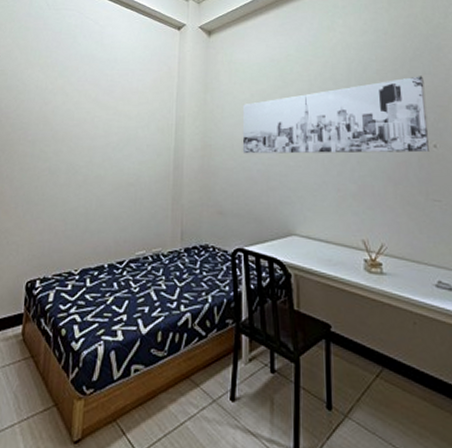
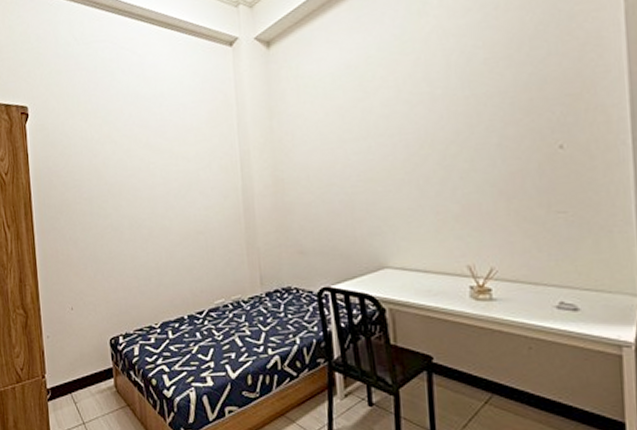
wall art: present [242,76,429,154] -> none [317,58,553,184]

